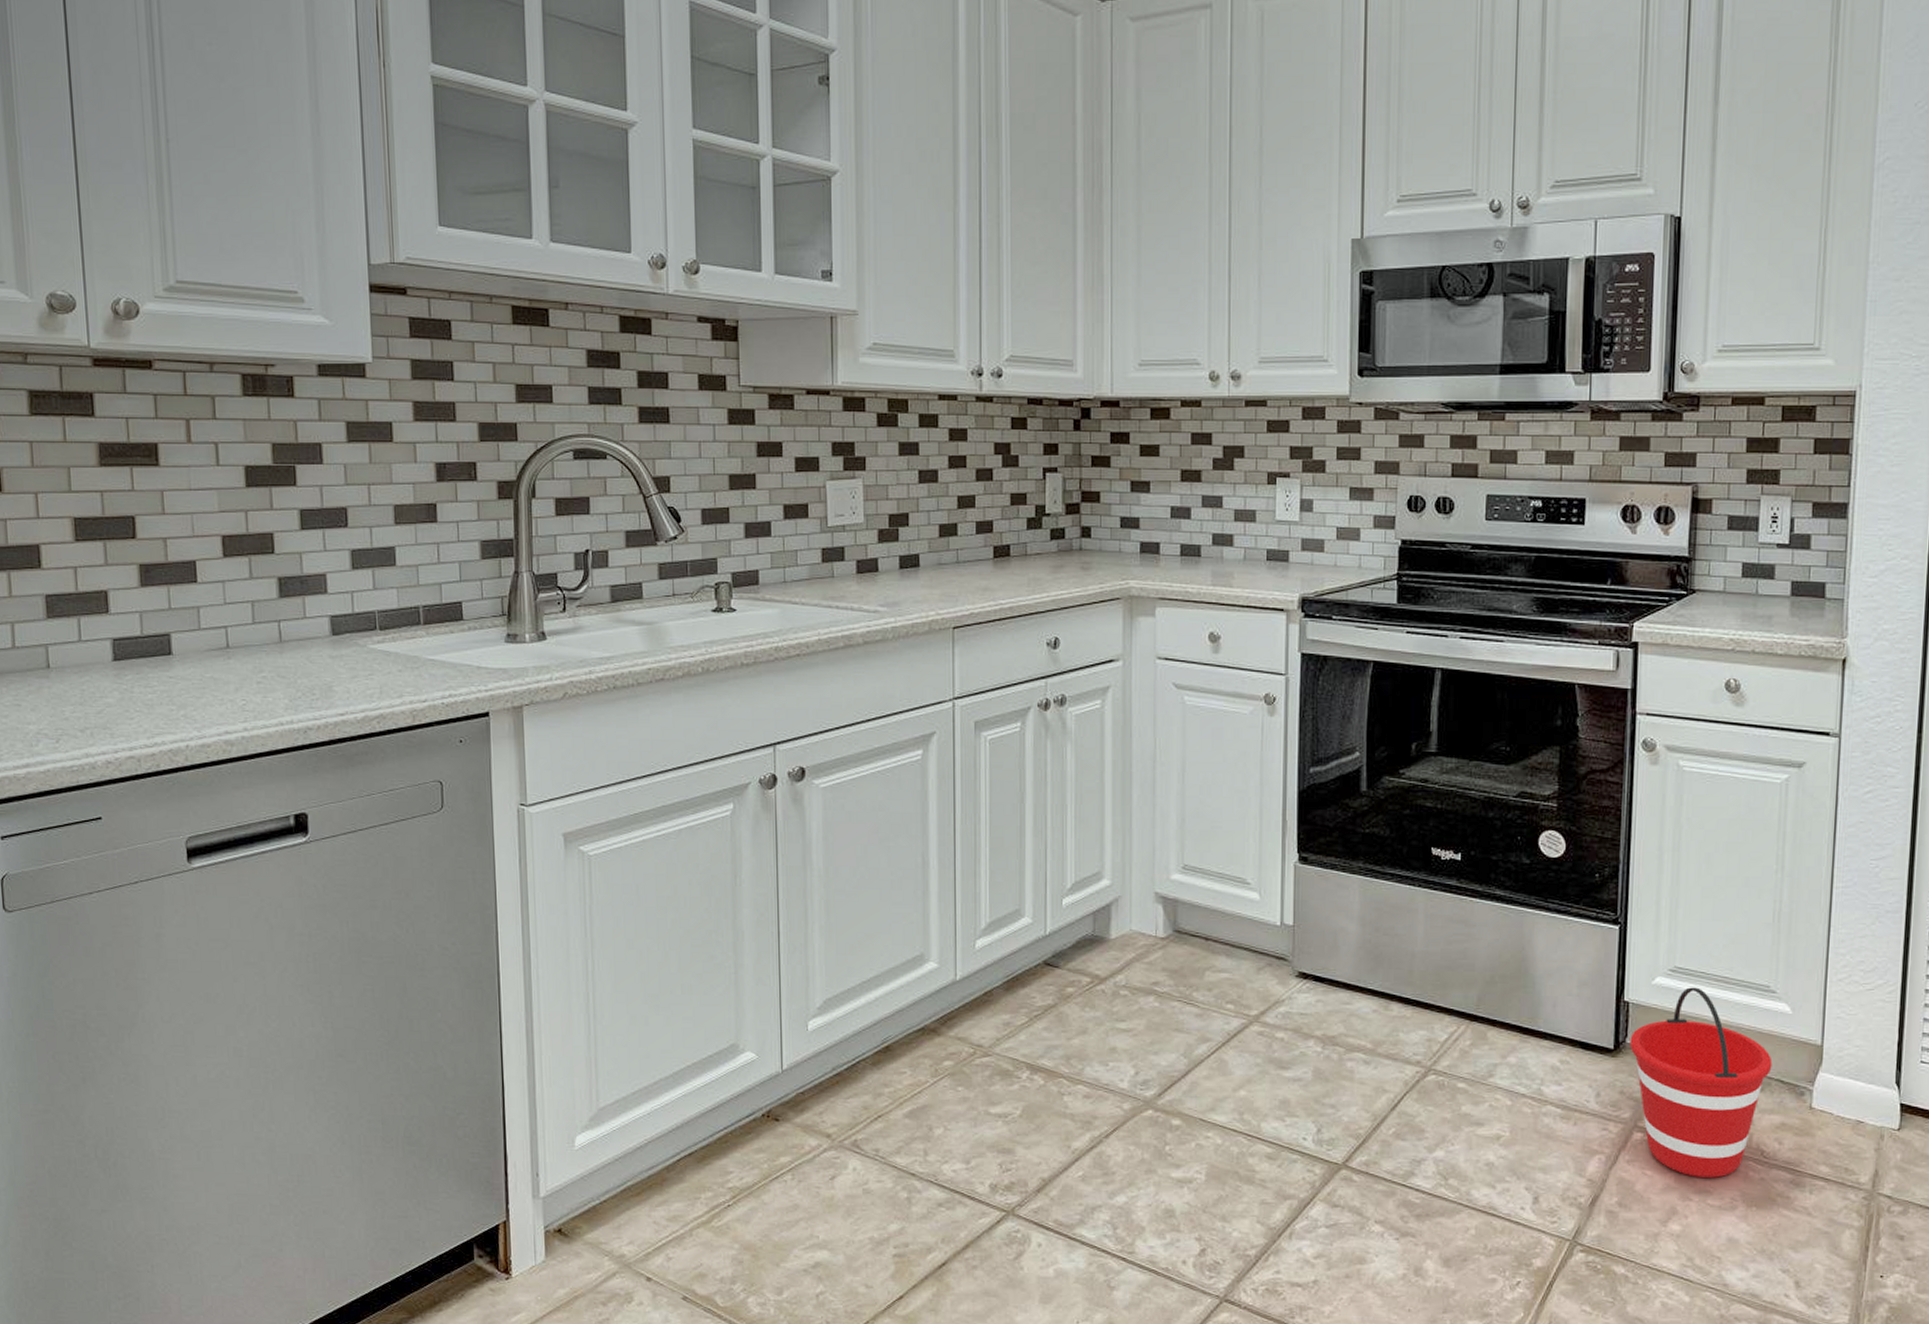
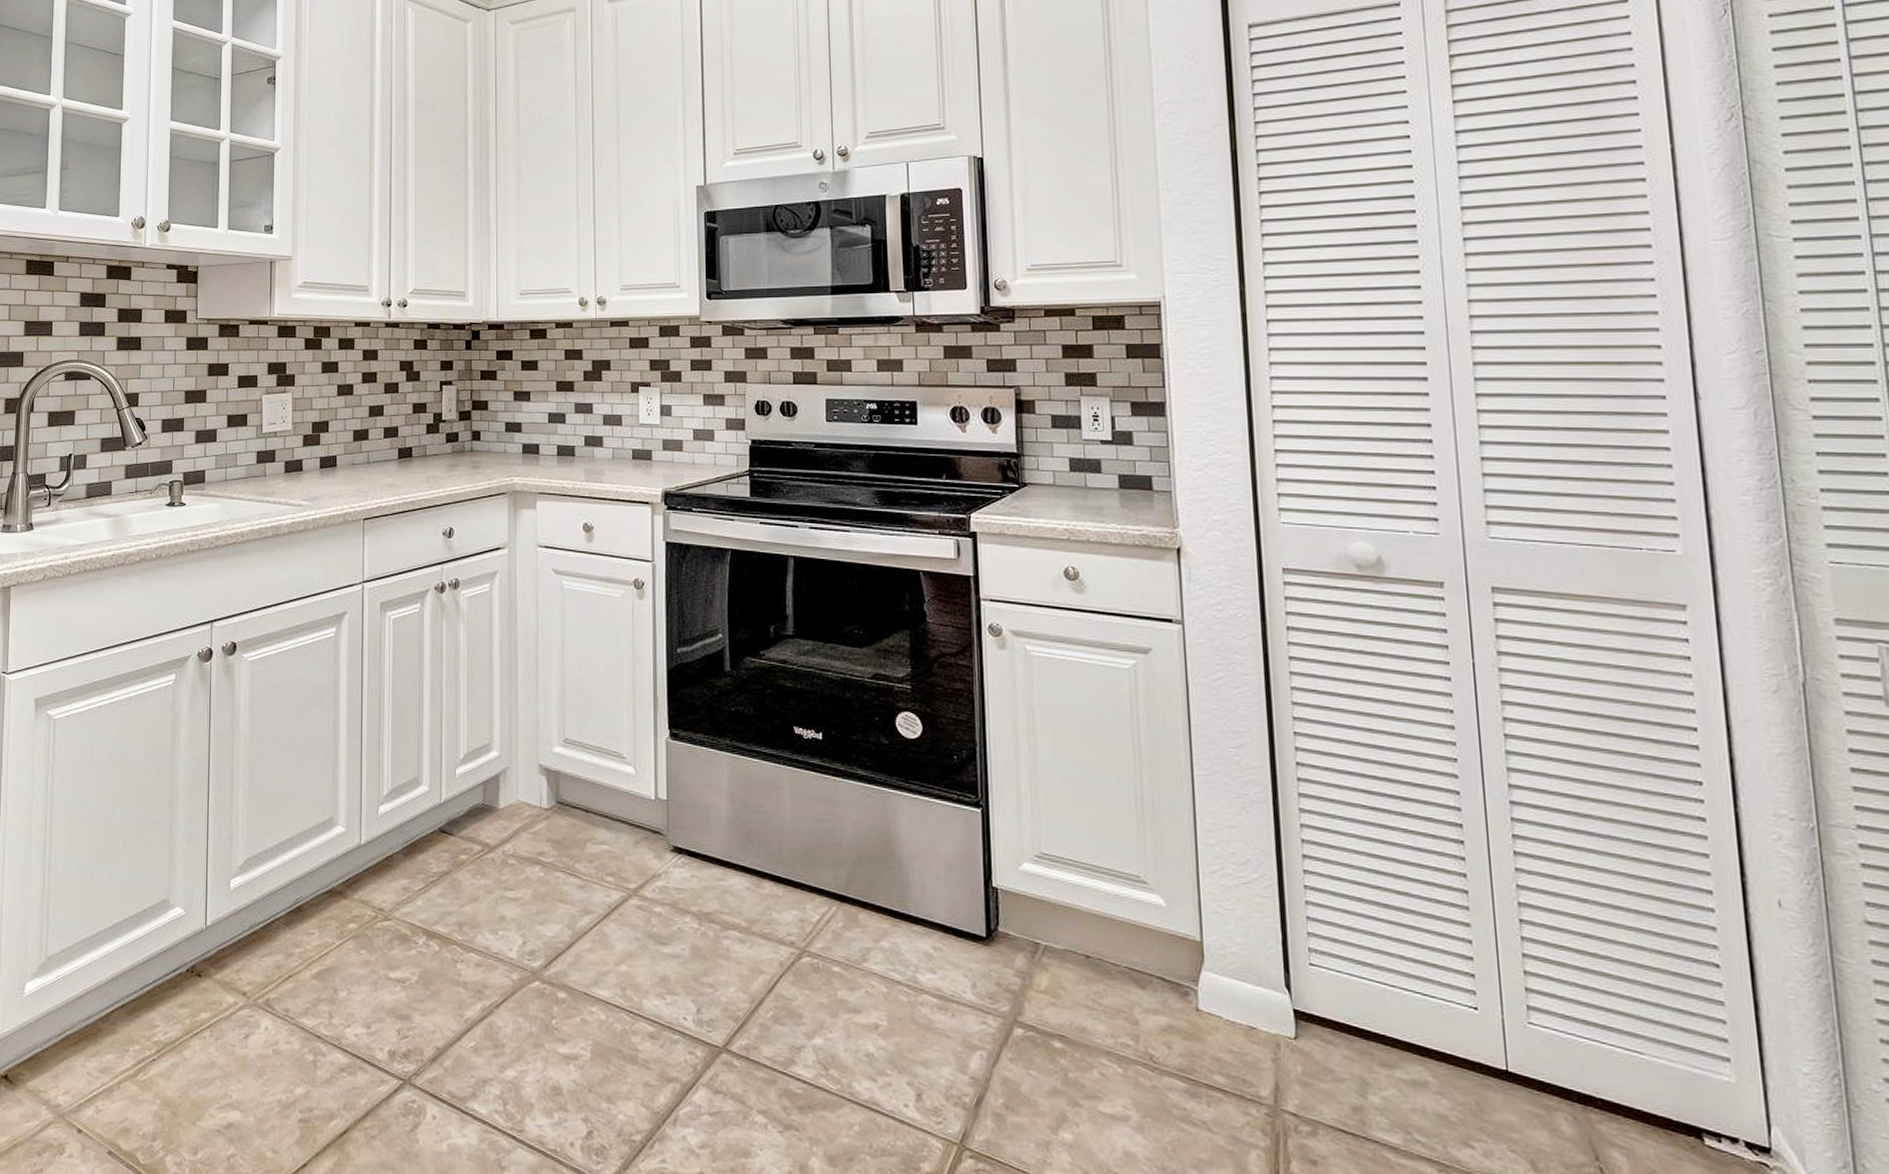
bucket: present [1630,987,1773,1178] -> none [1002,874,1152,1083]

